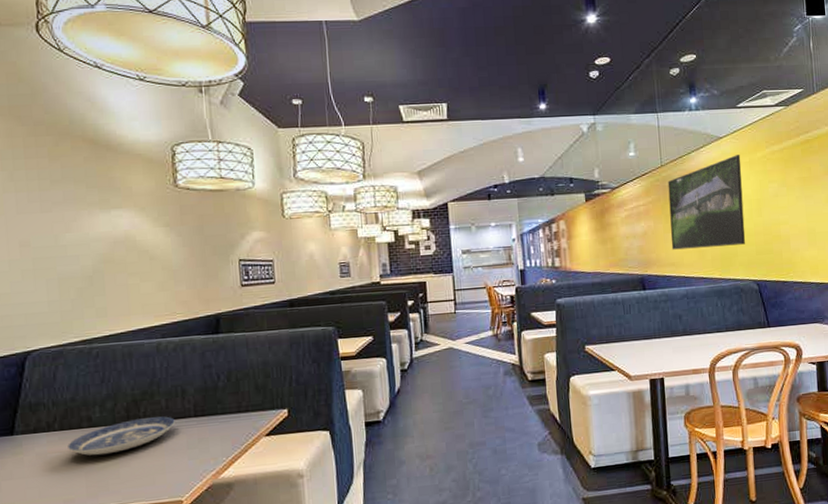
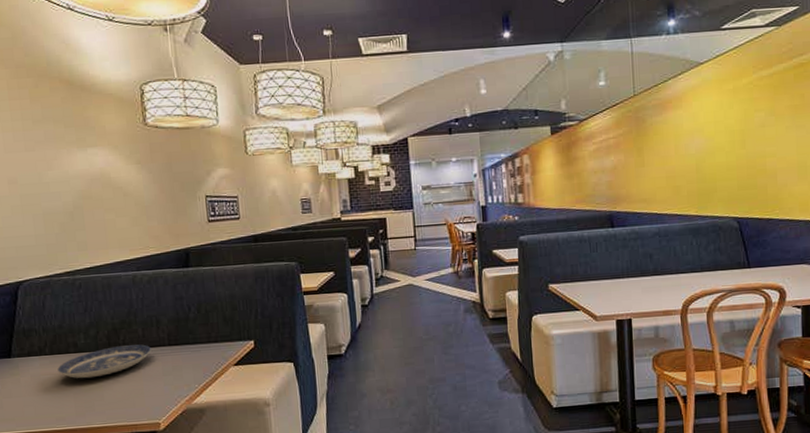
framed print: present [667,155,746,250] -> none [641,81,726,185]

